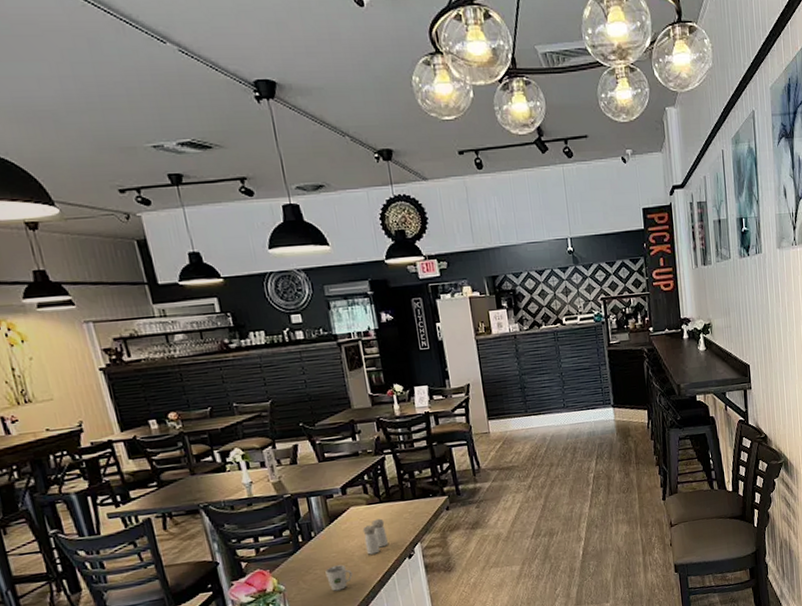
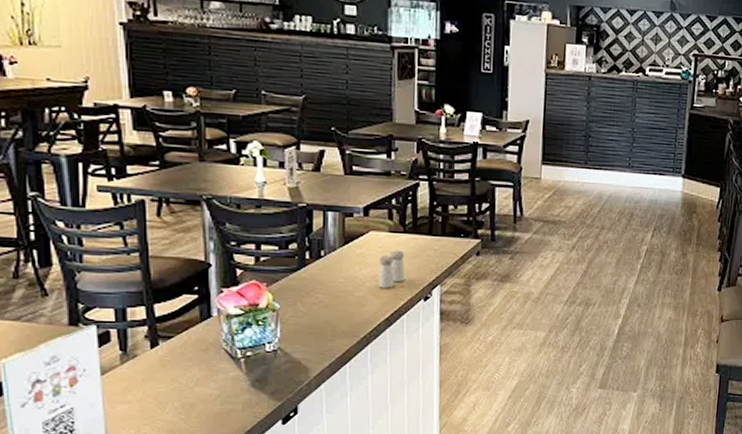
cup: present [325,565,353,591] -> none [328,293,358,321]

